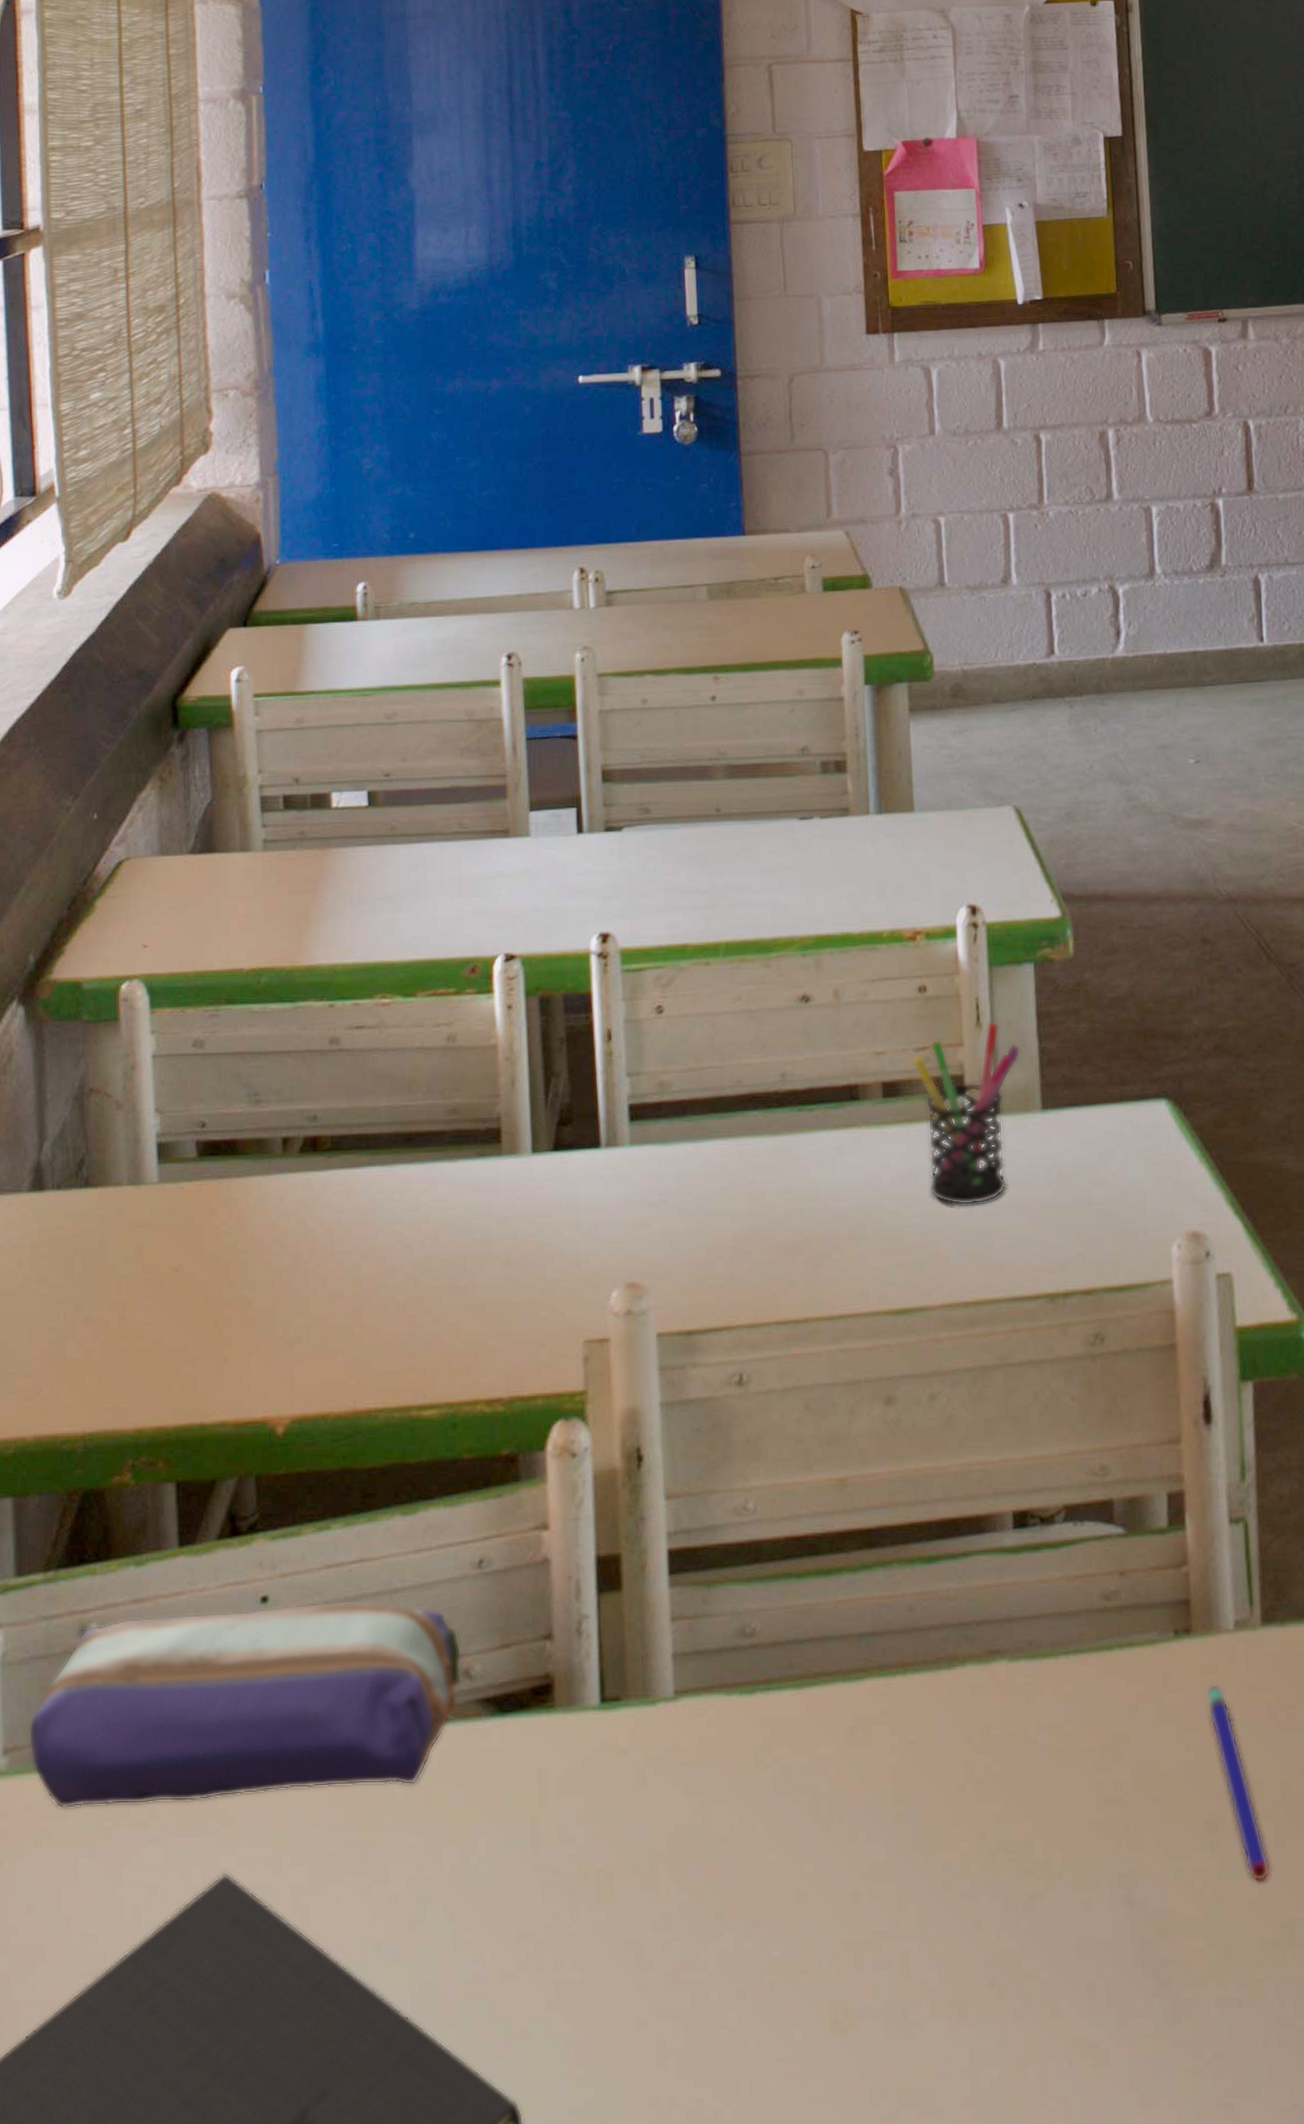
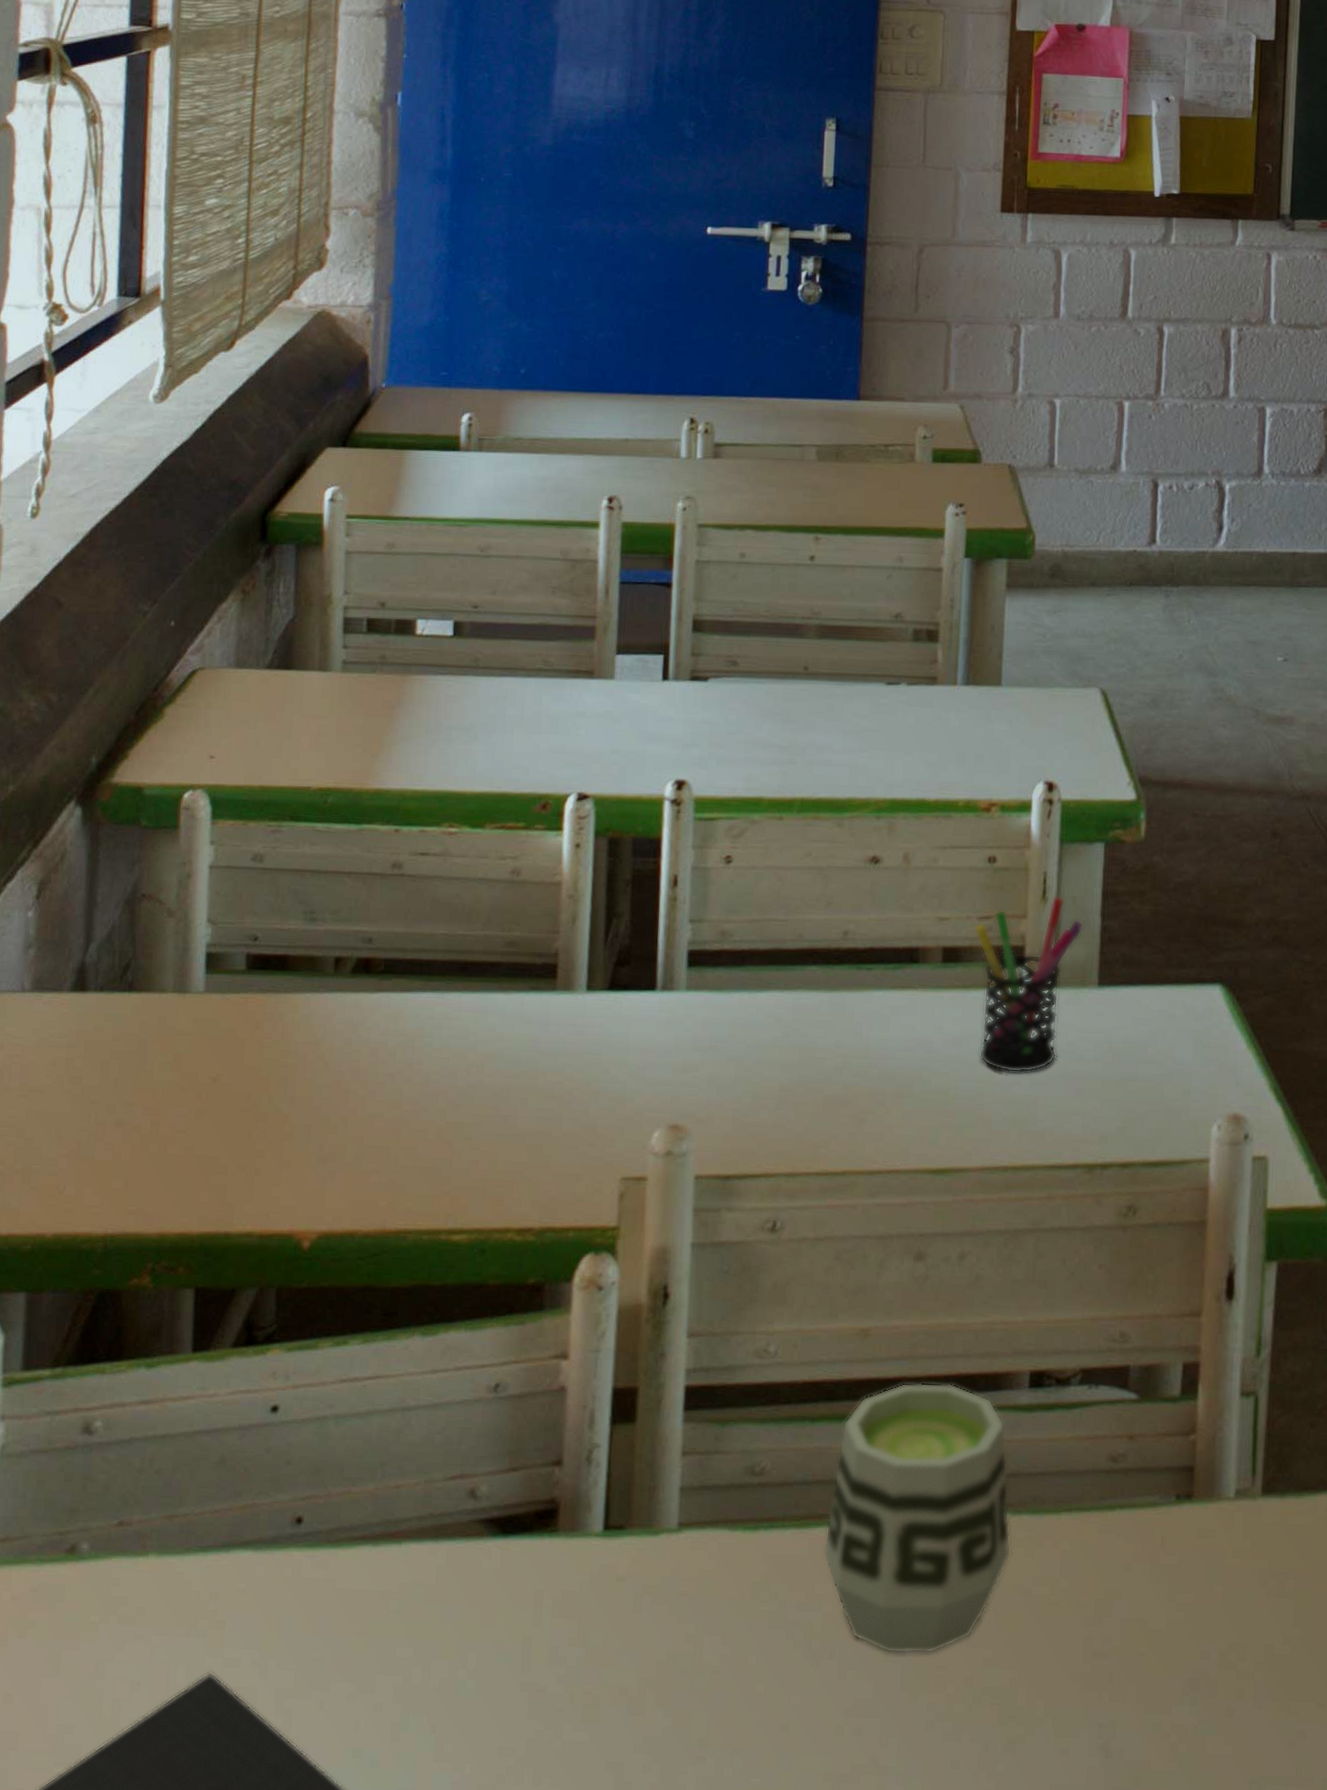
pencil case: present [28,1601,462,1809] -> none [21,1415,470,1602]
cup: none [821,1530,1012,1813] -> present [822,1382,1011,1654]
pen: present [1206,1684,1271,1882] -> none [1201,1549,1247,1739]

